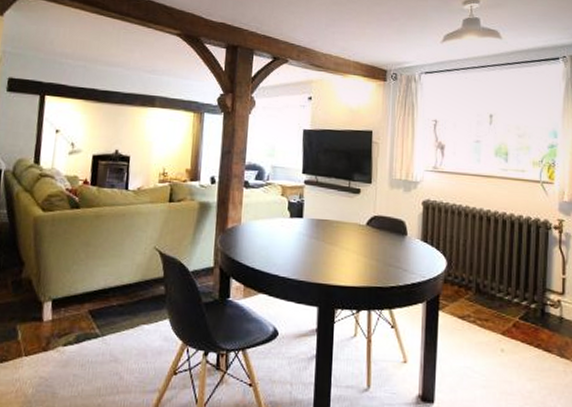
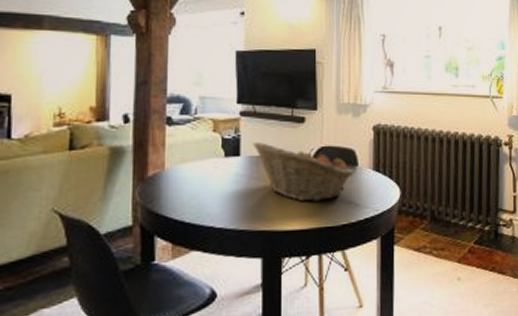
fruit basket: none [314,206,403,264] -> present [252,141,354,202]

